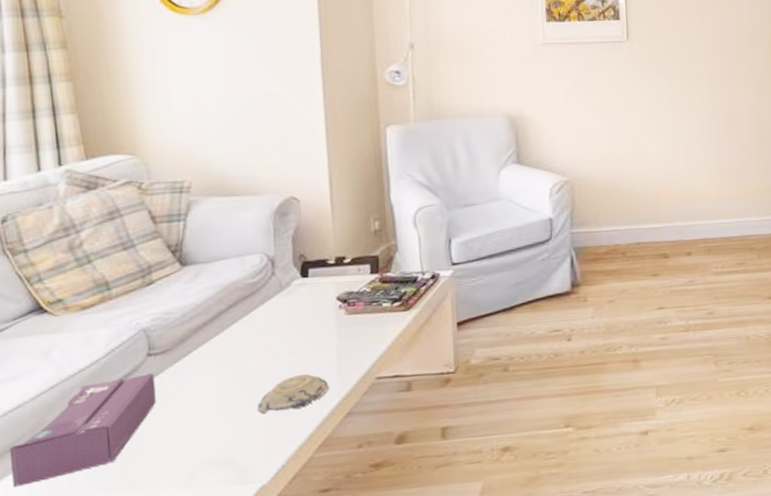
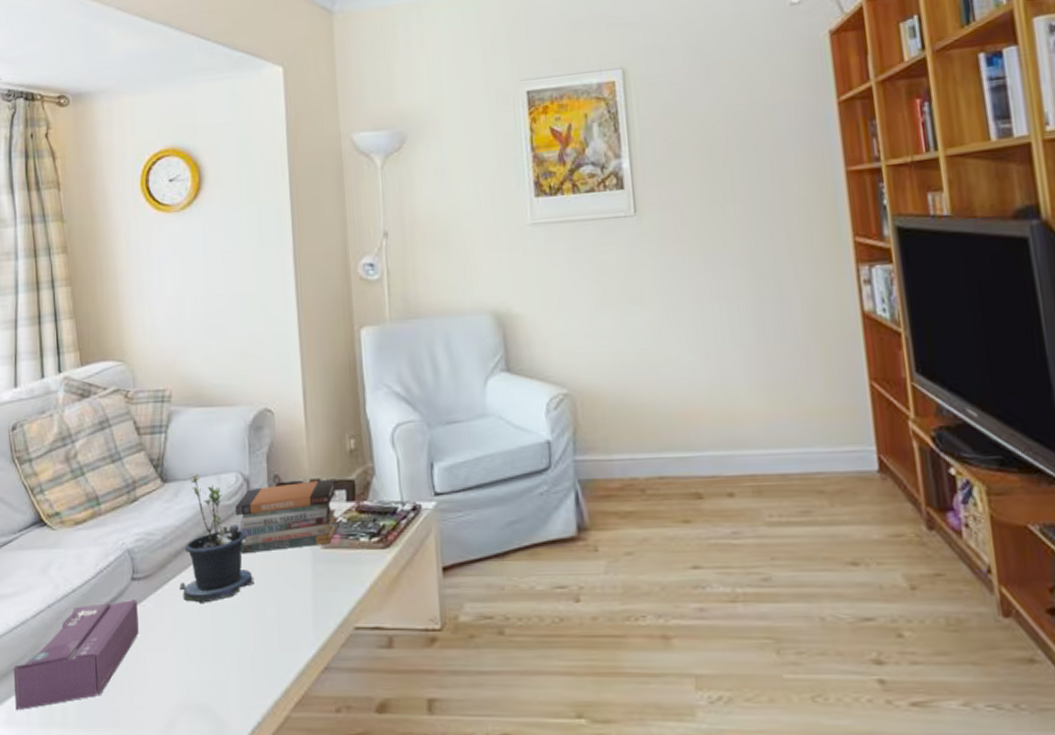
potted plant: none [201,257,279,371] -> present [180,474,254,603]
decorative bowl: present [258,374,330,413] -> none [234,615,306,657]
book stack: none [259,255,363,325] -> present [235,478,339,554]

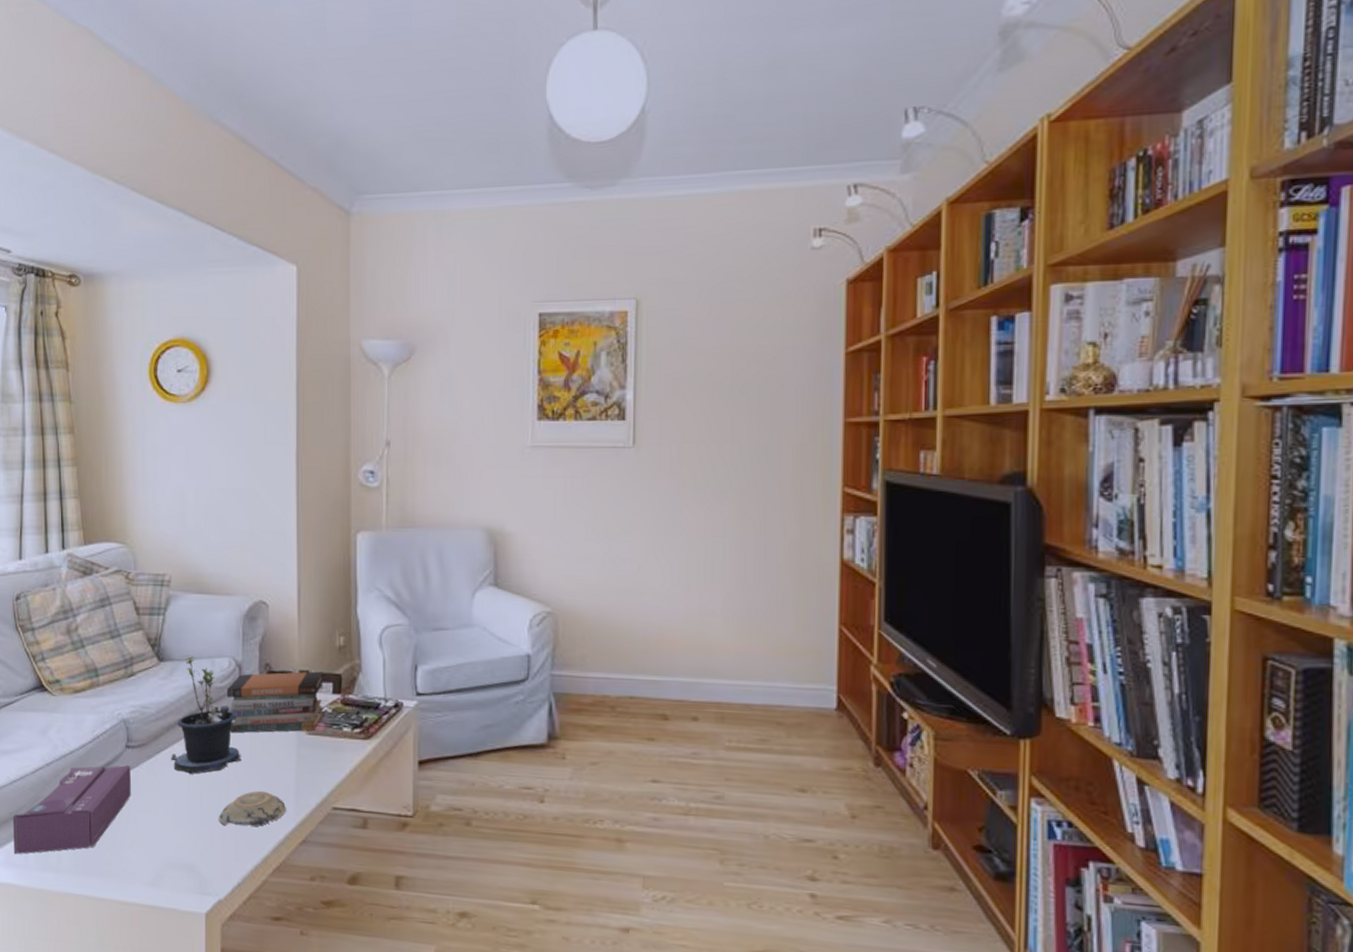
decorative bowl: none [234,615,306,657] -> present [219,790,287,827]

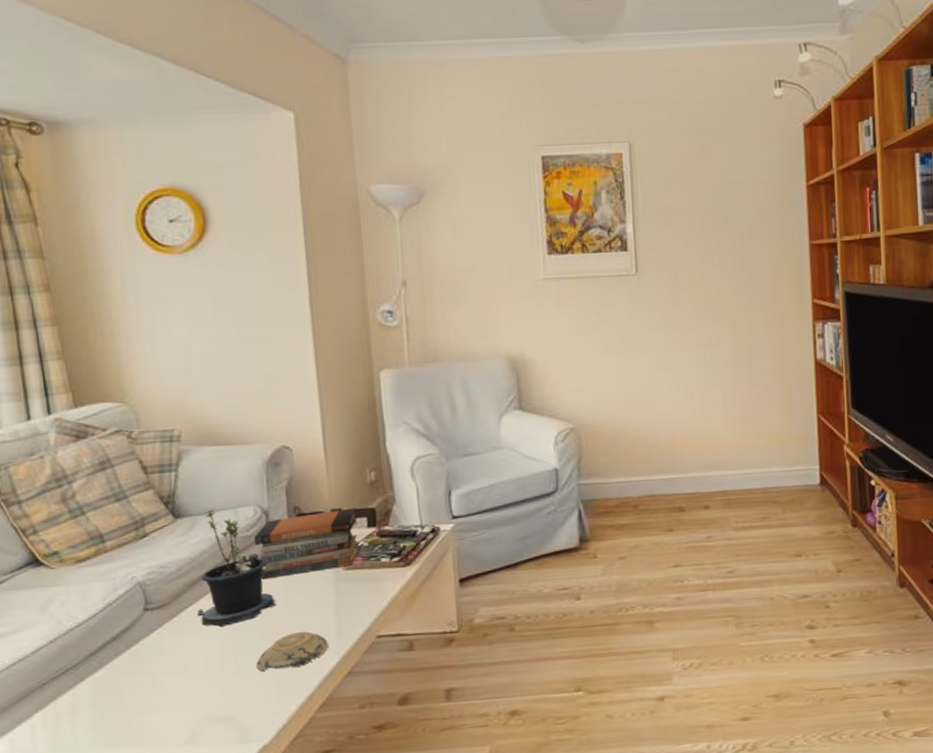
tissue box: present [12,764,131,855] -> none [13,627,155,742]

